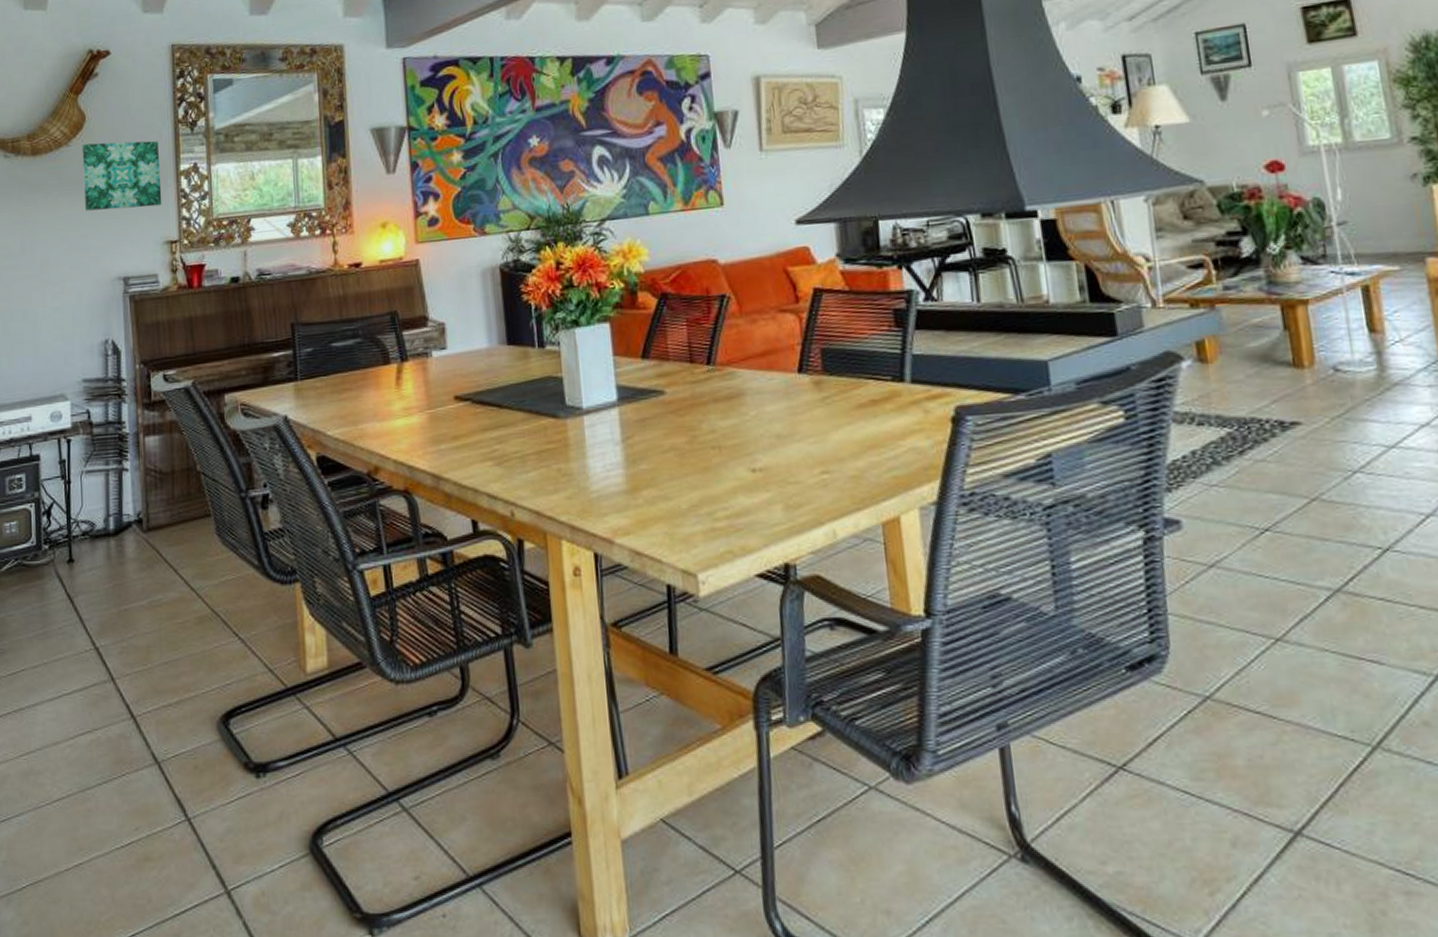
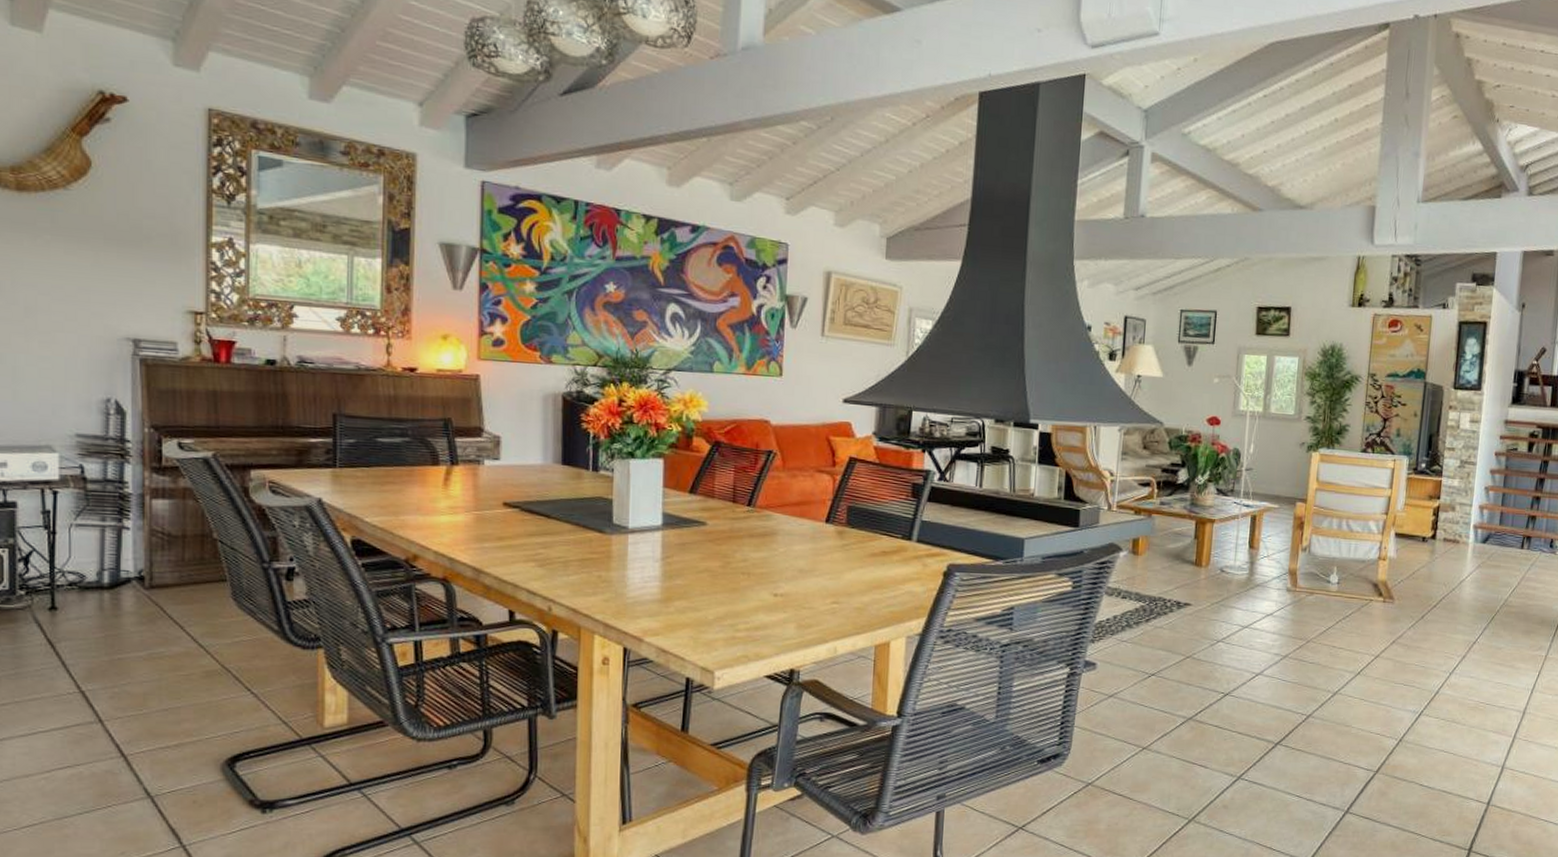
wall art: present [82,140,162,211] -> none [85,190,187,274]

